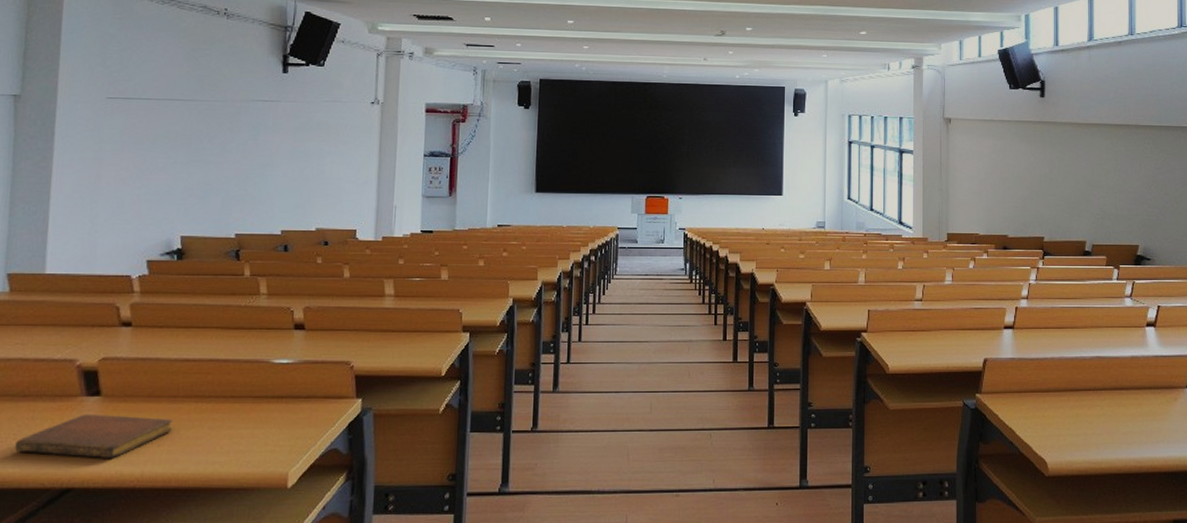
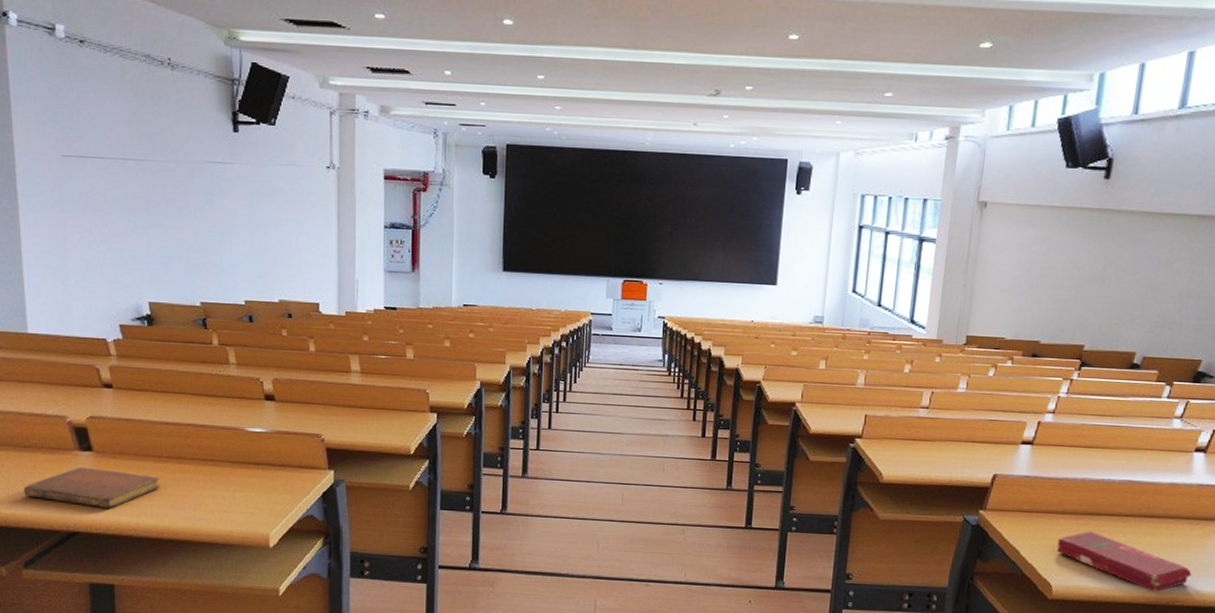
book: none [1046,406,1163,461] -> present [1056,531,1192,592]

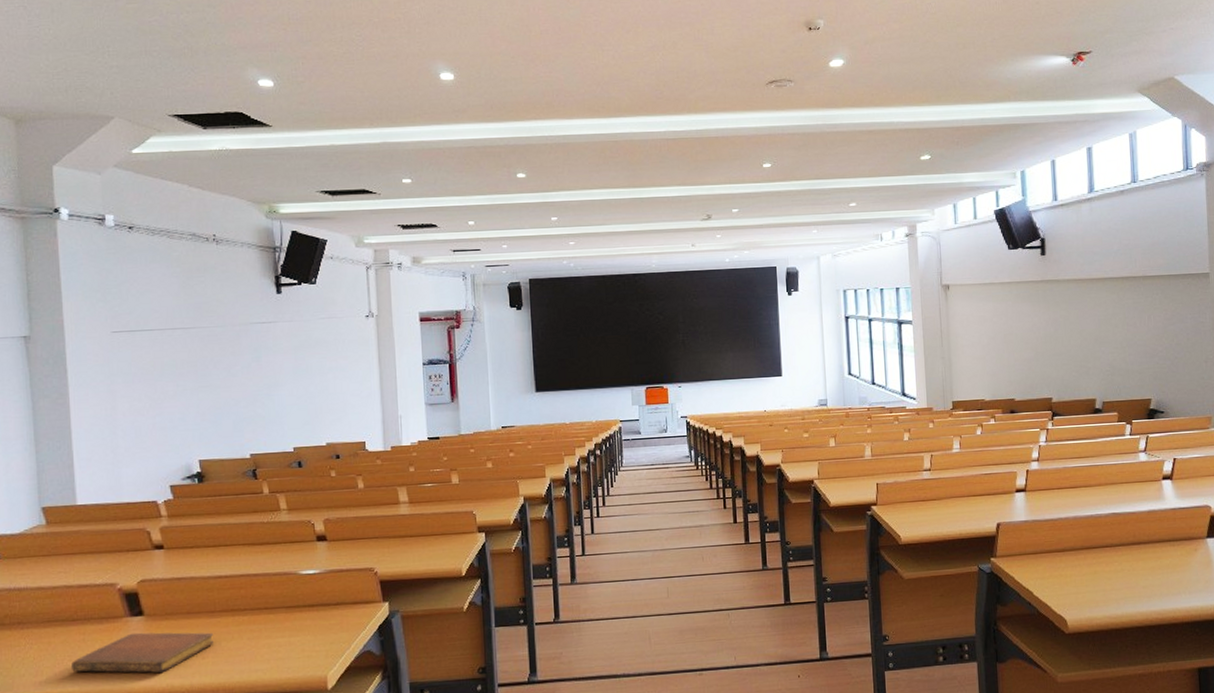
book: present [1056,531,1192,592] -> none [1063,564,1184,613]

